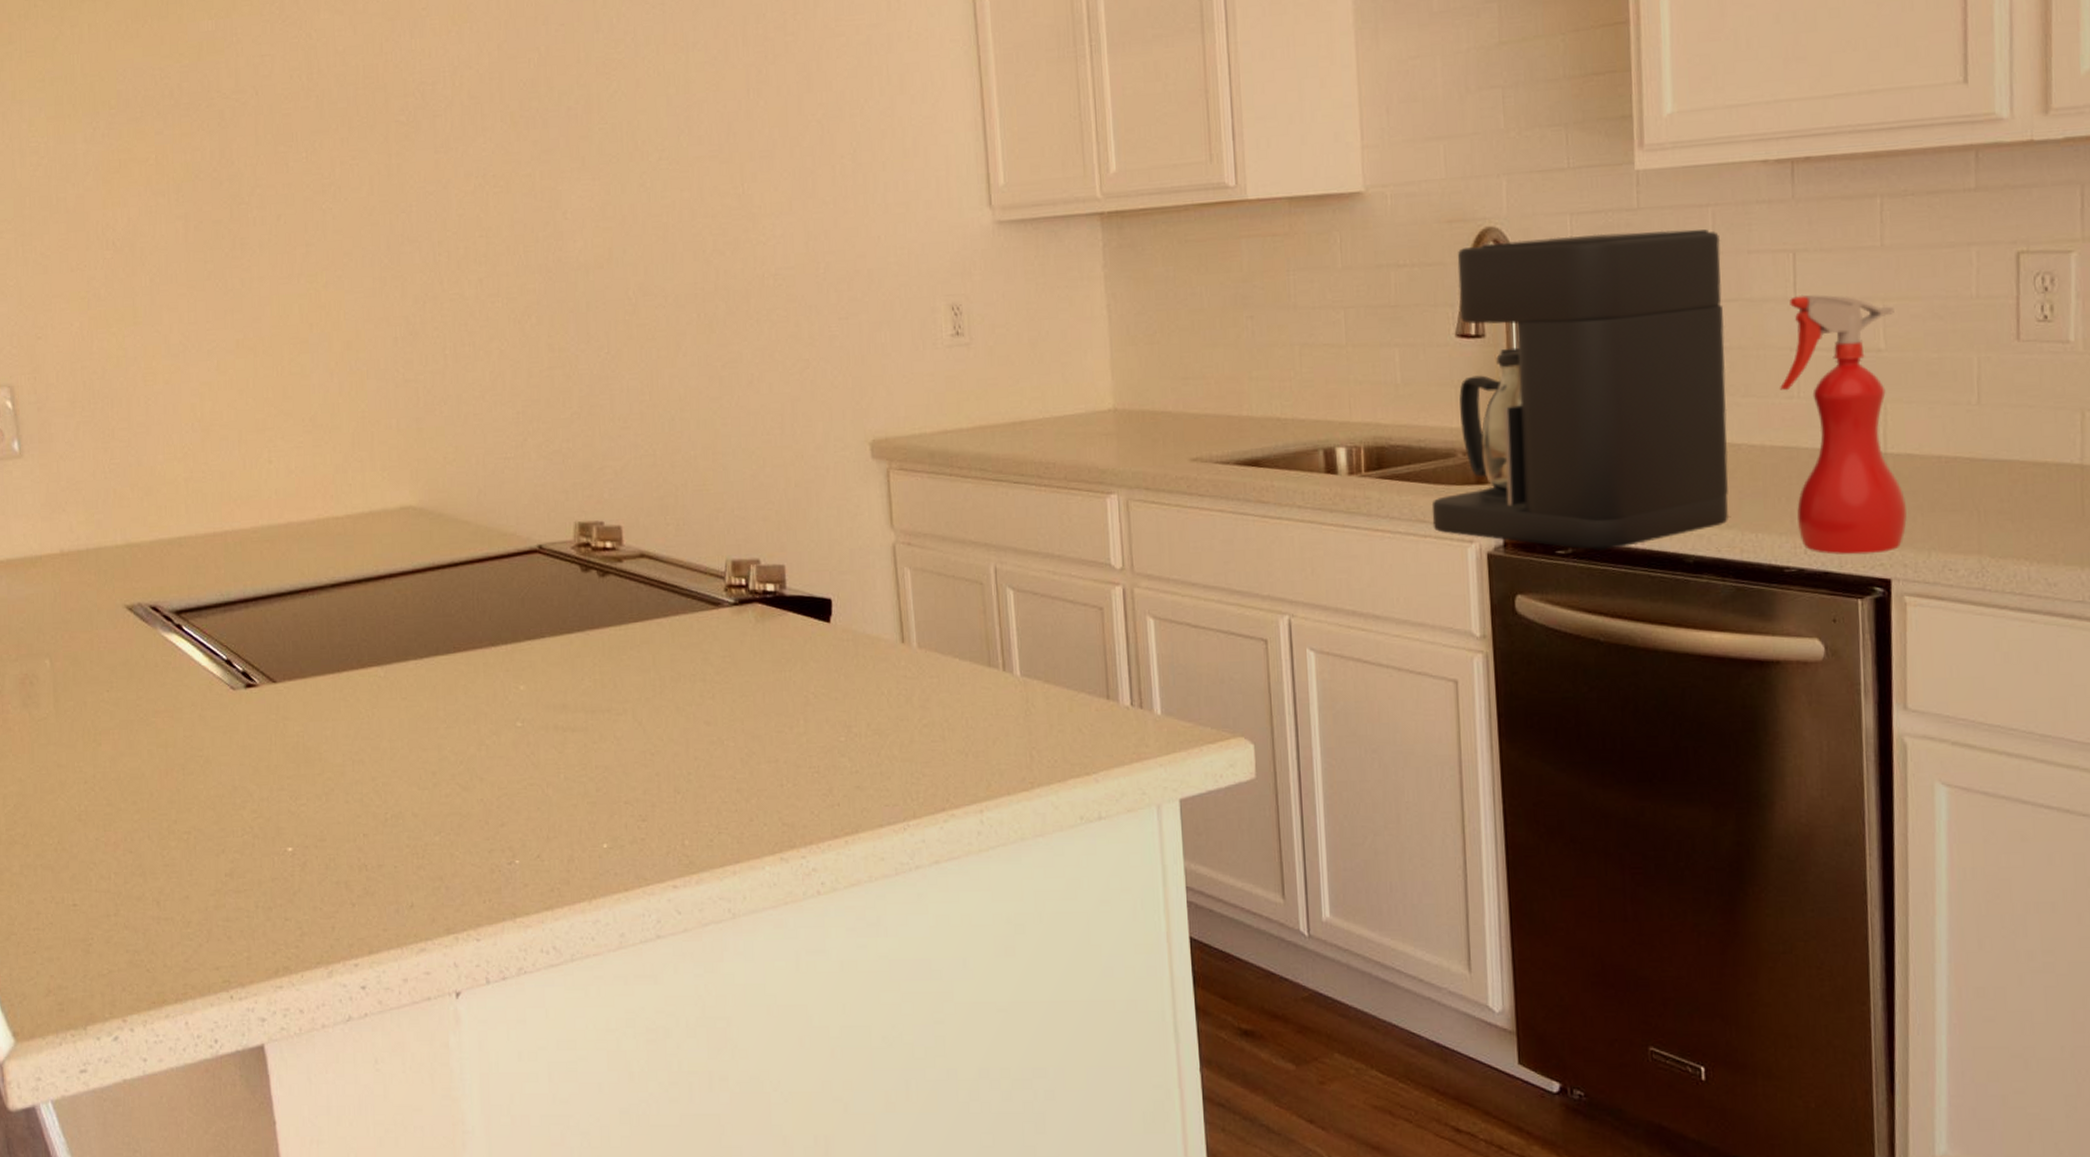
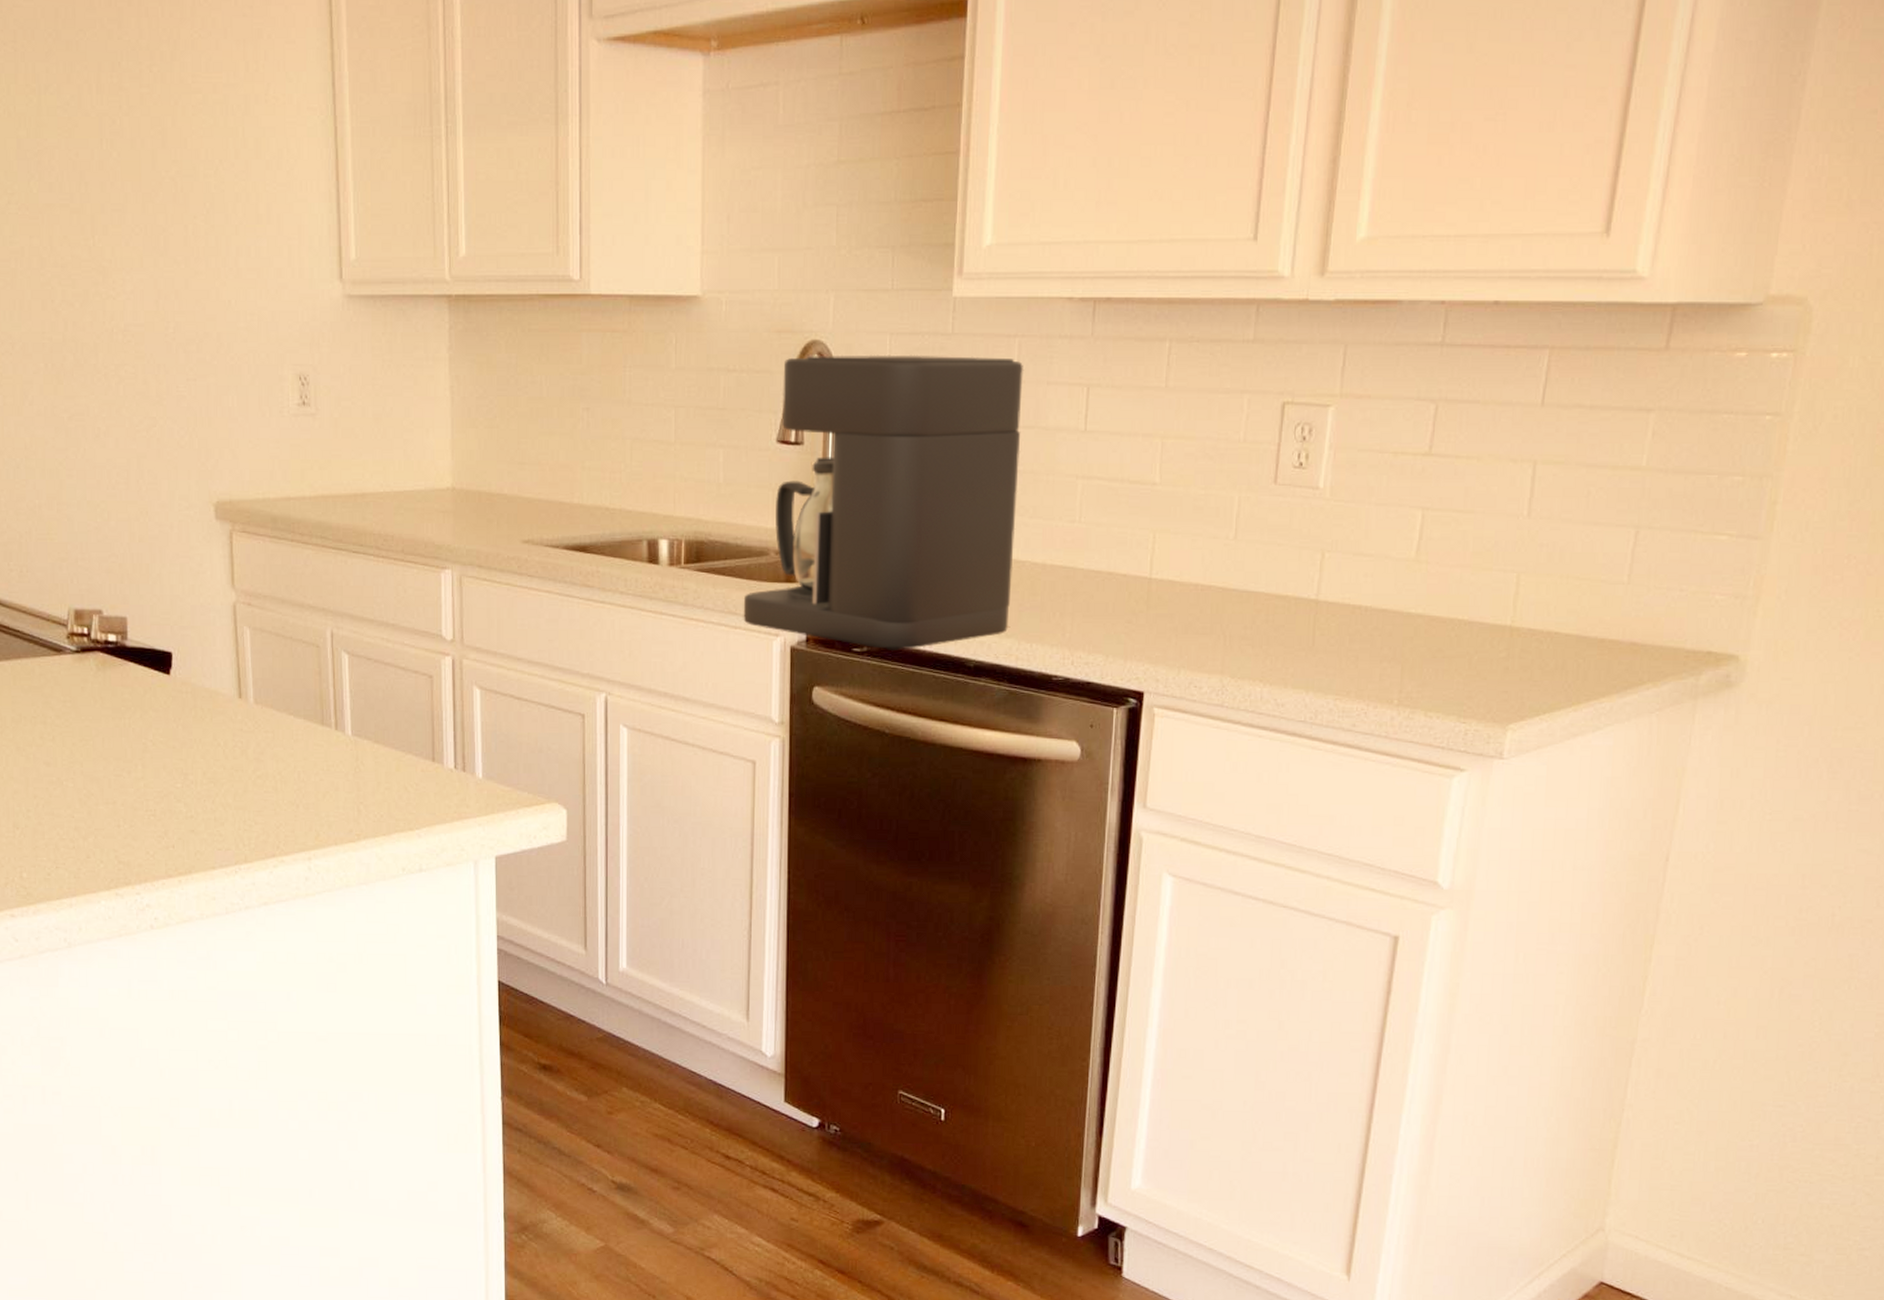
spray bottle: present [1780,294,1907,555] -> none [1064,427,1171,669]

